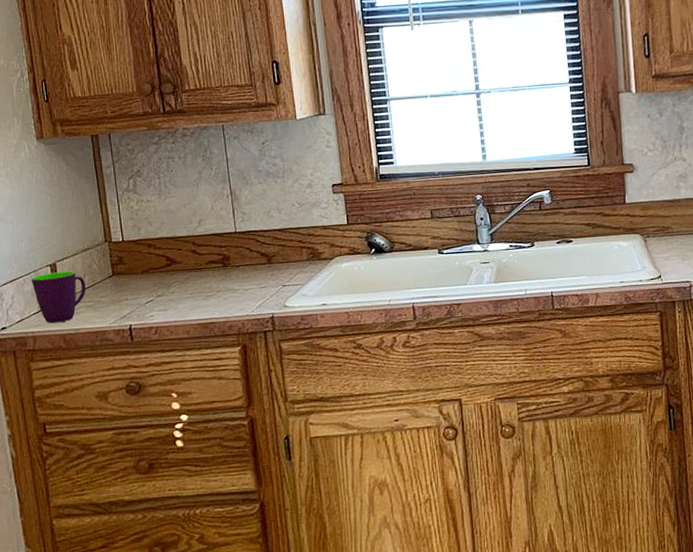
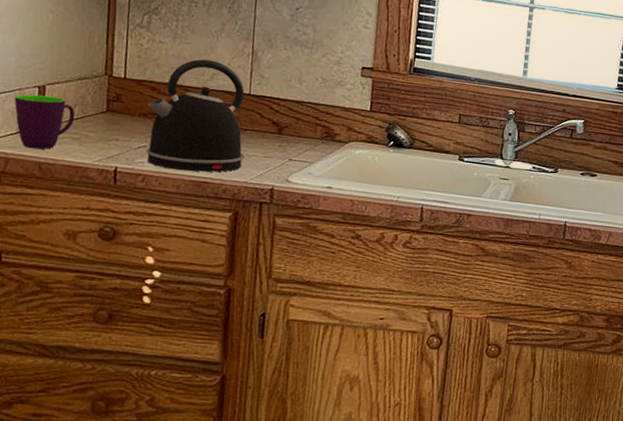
kettle: none [147,208,242,317] -> present [146,59,245,172]

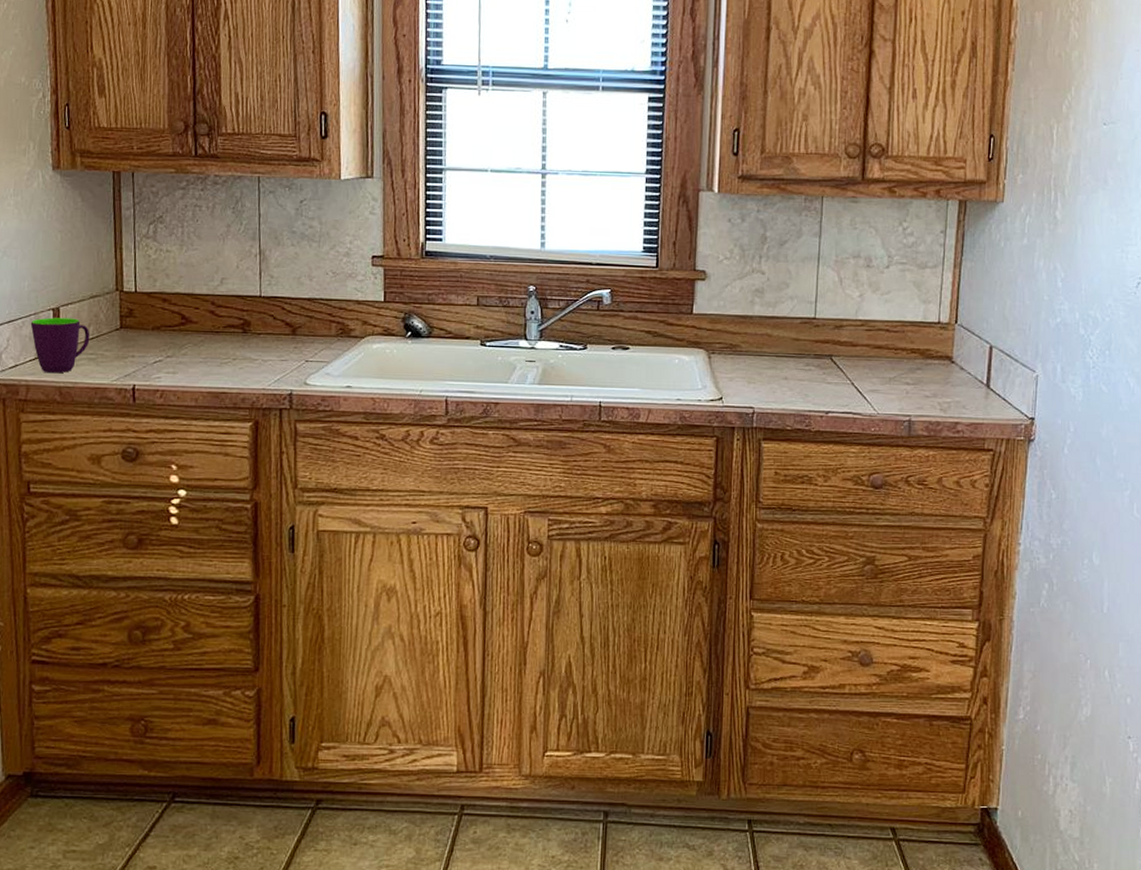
kettle: present [146,59,245,172] -> none [159,264,260,383]

